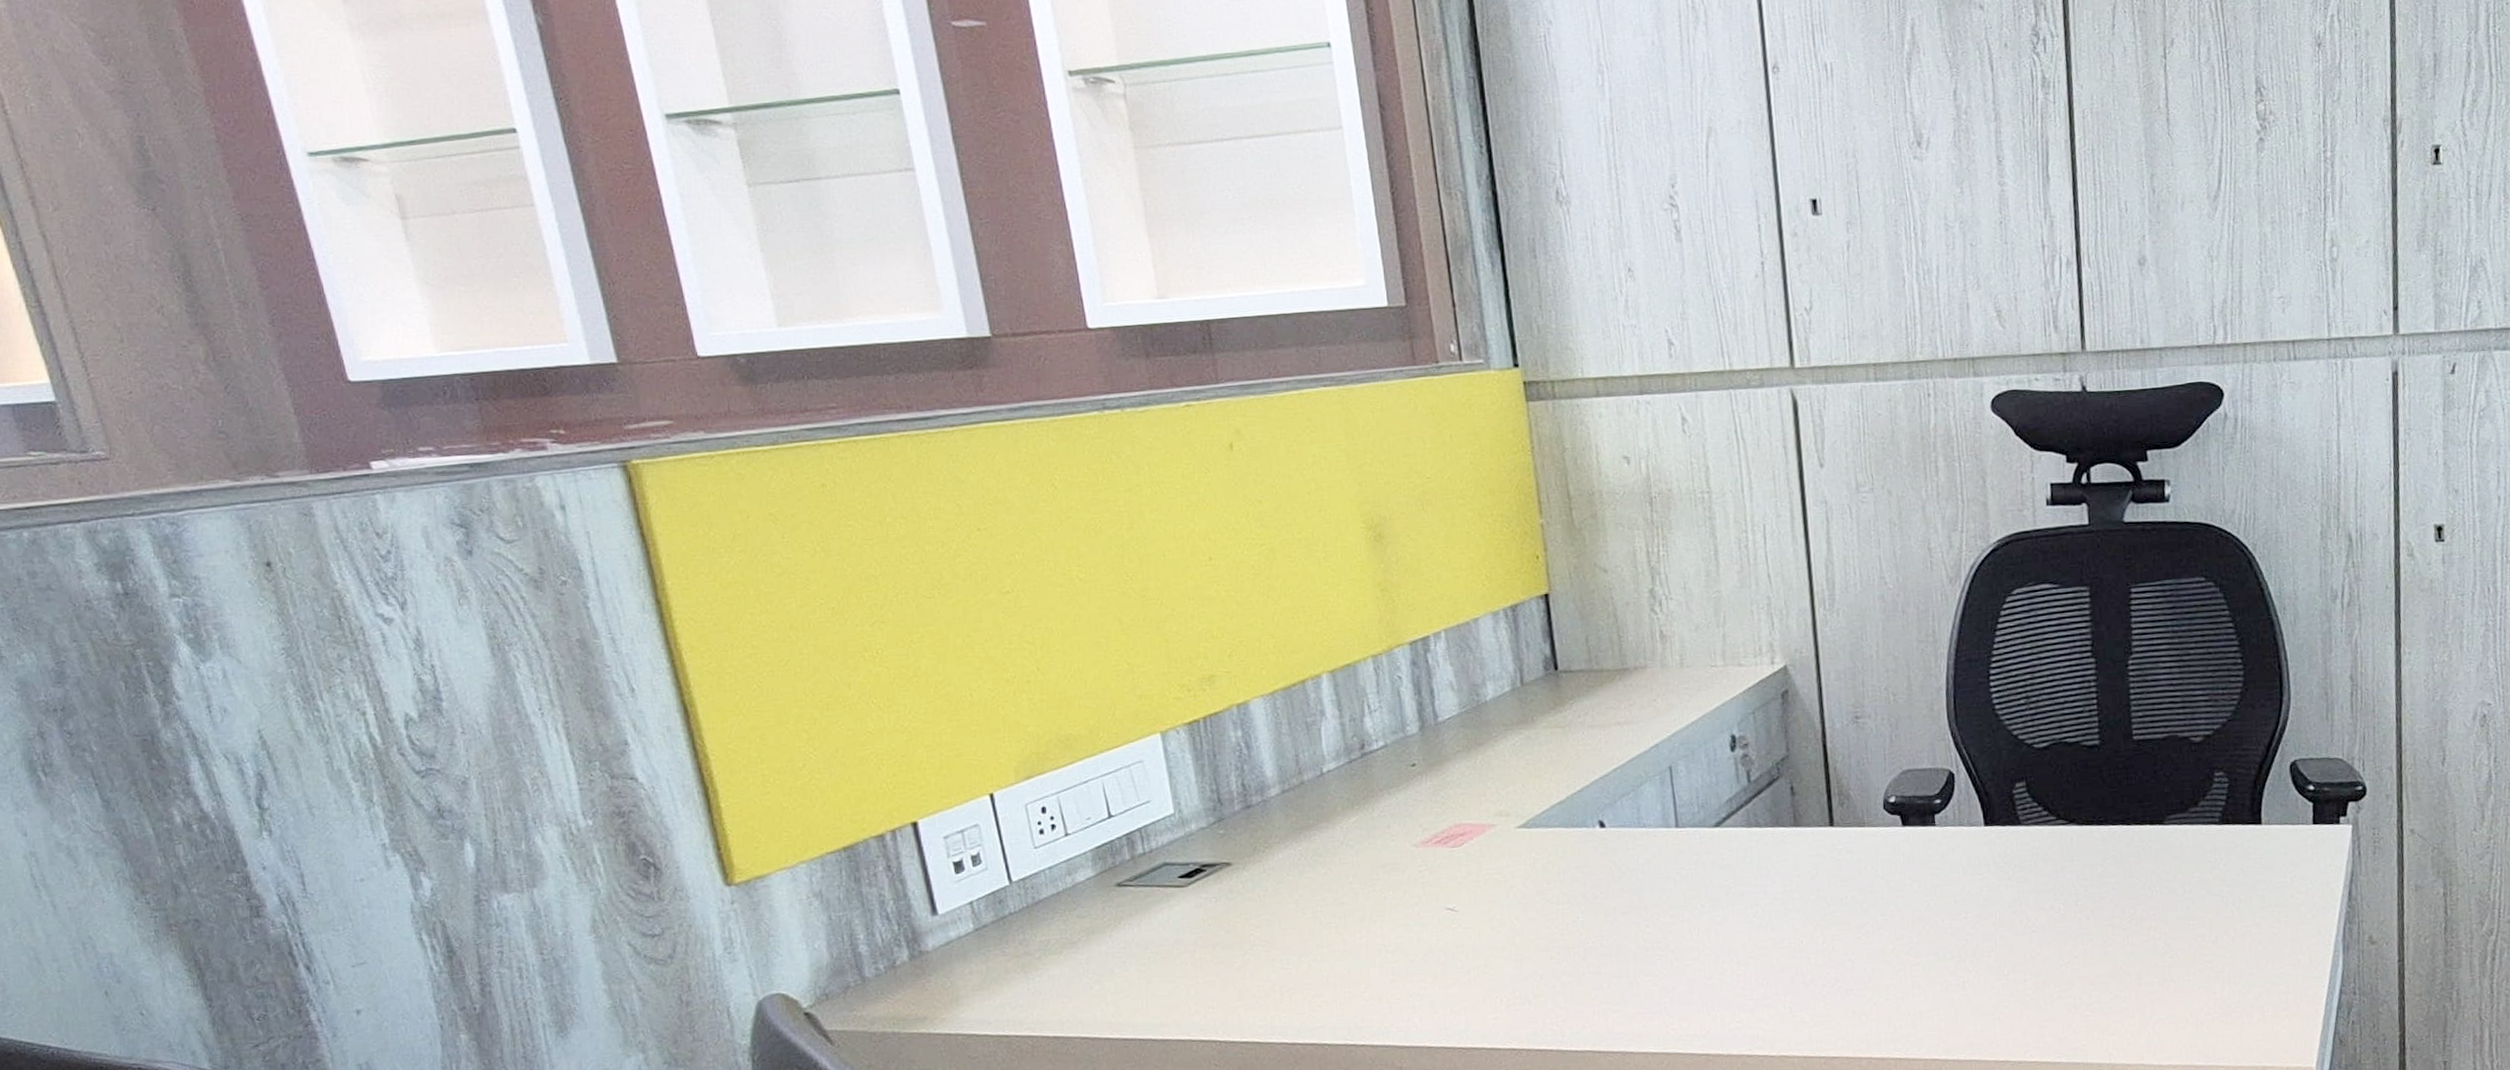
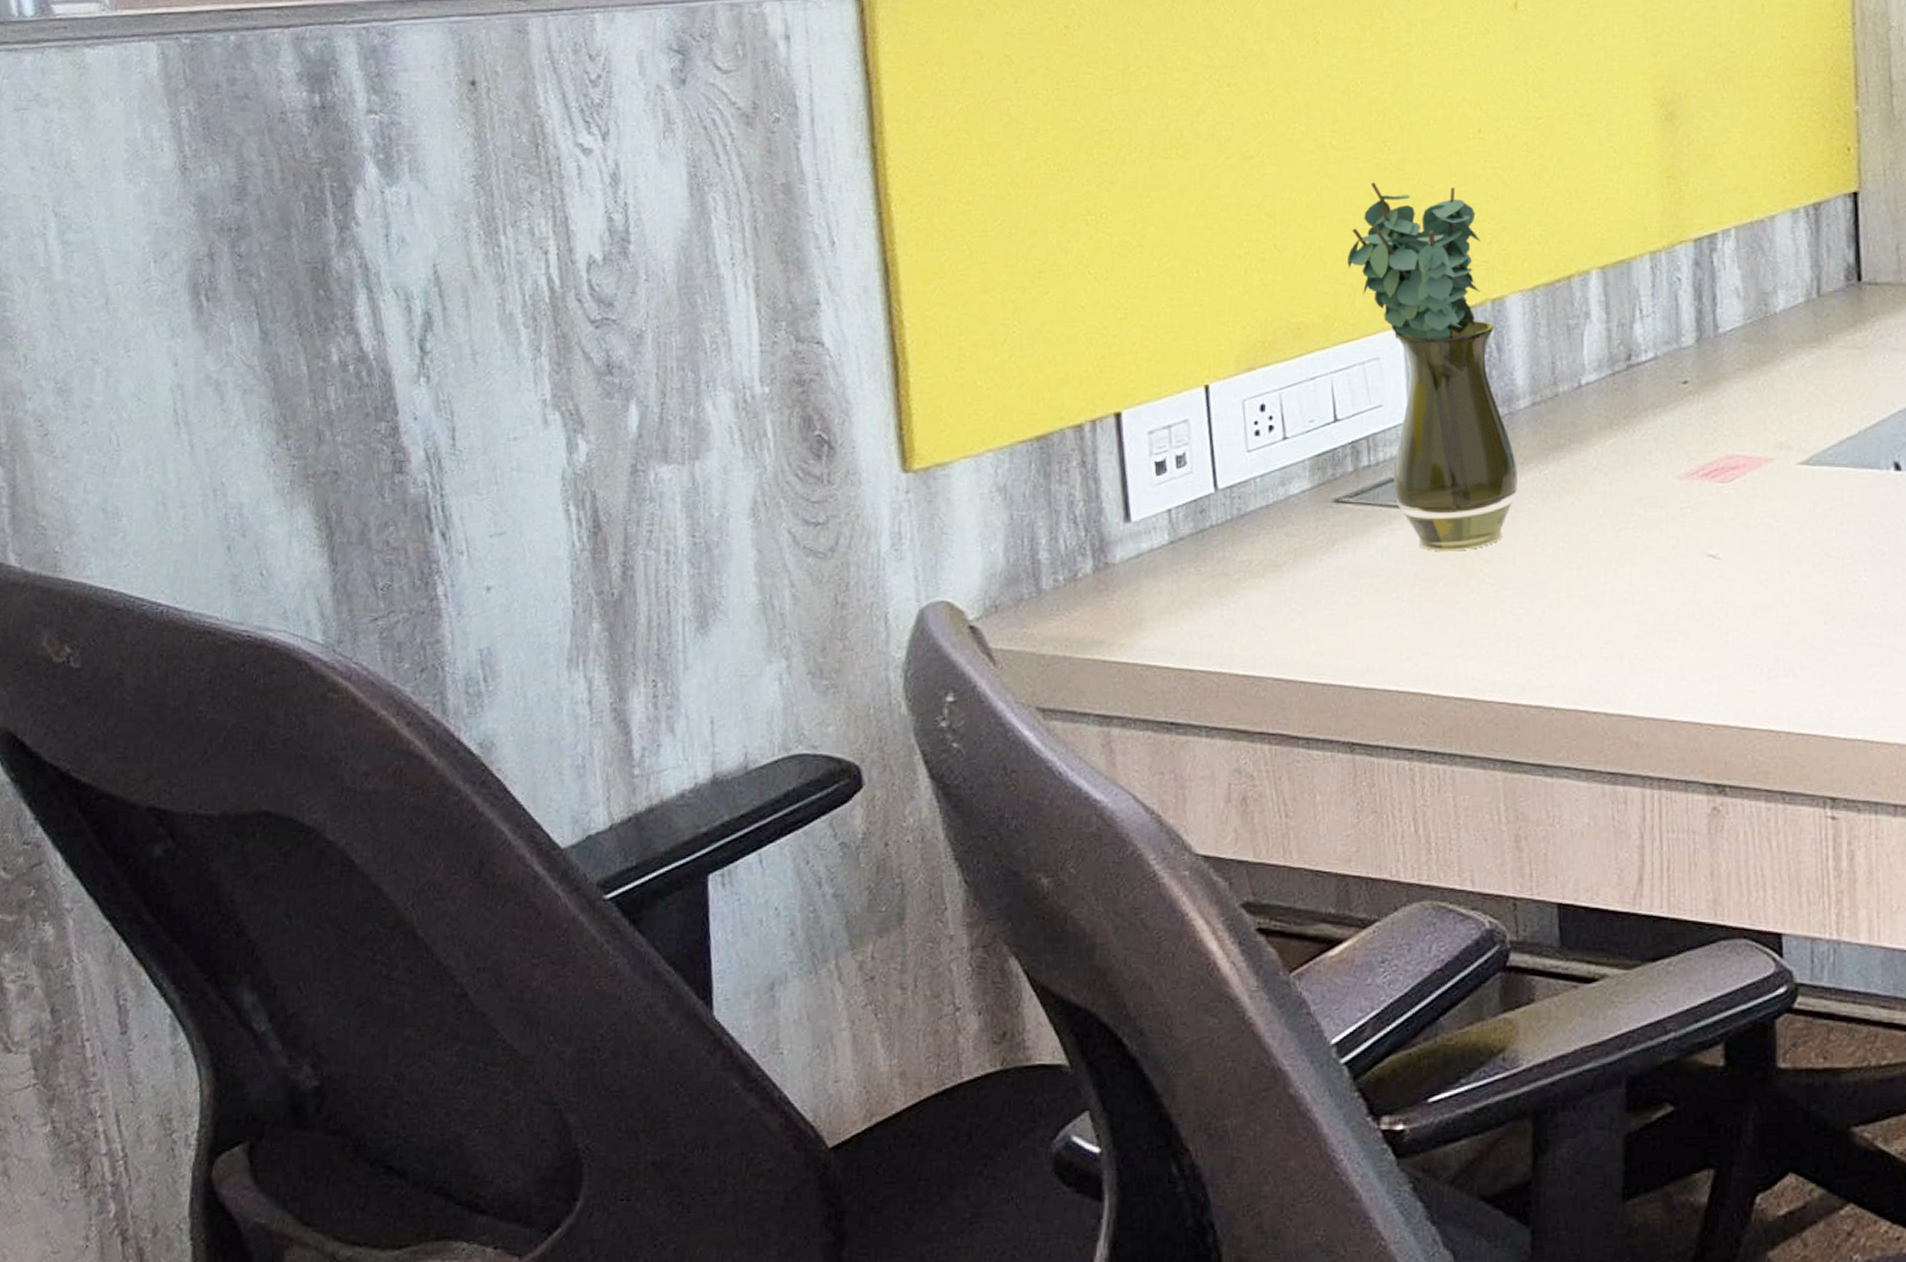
vase: none [1104,608,1277,922] -> present [1347,182,1519,552]

